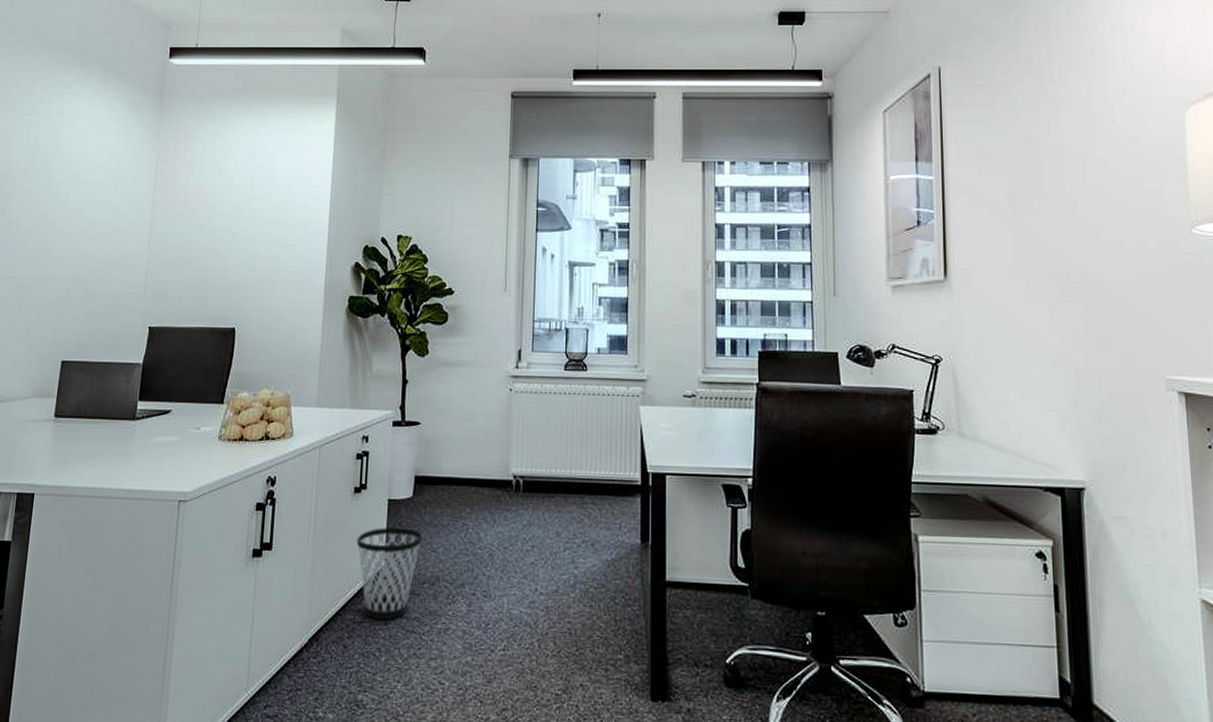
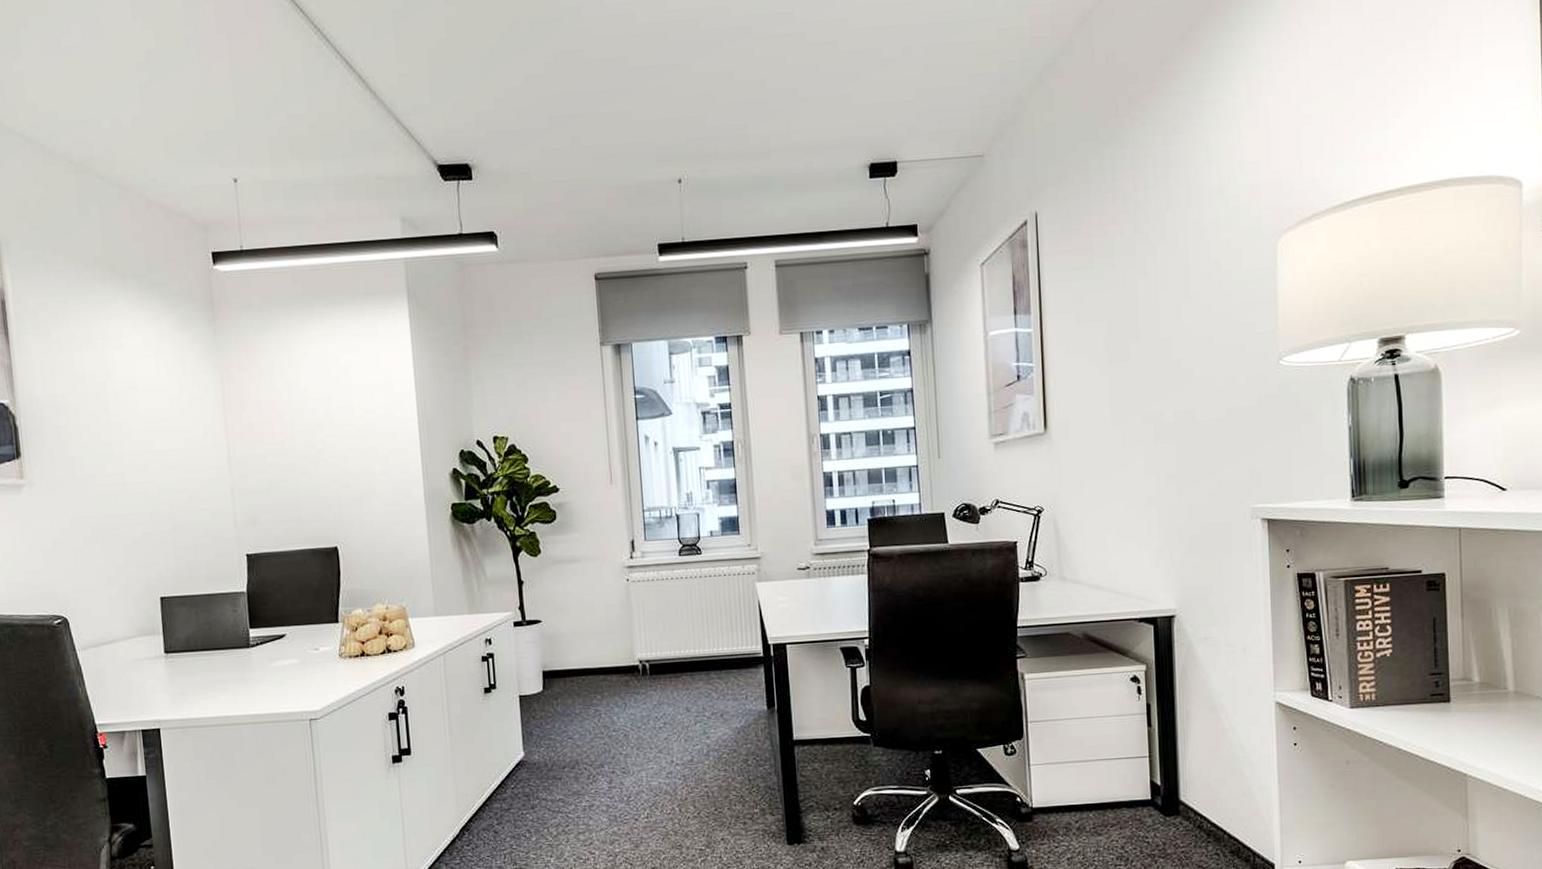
wastebasket: present [356,527,422,620] -> none [493,720,557,805]

